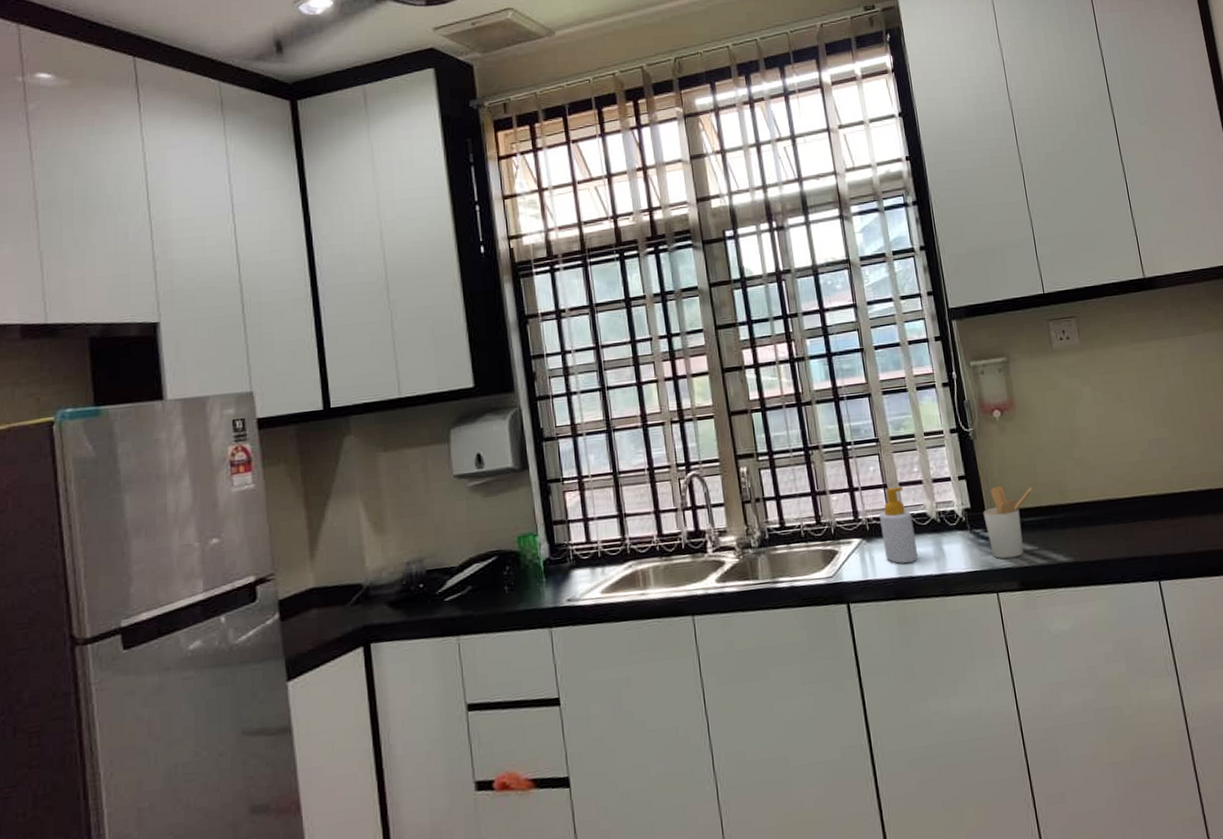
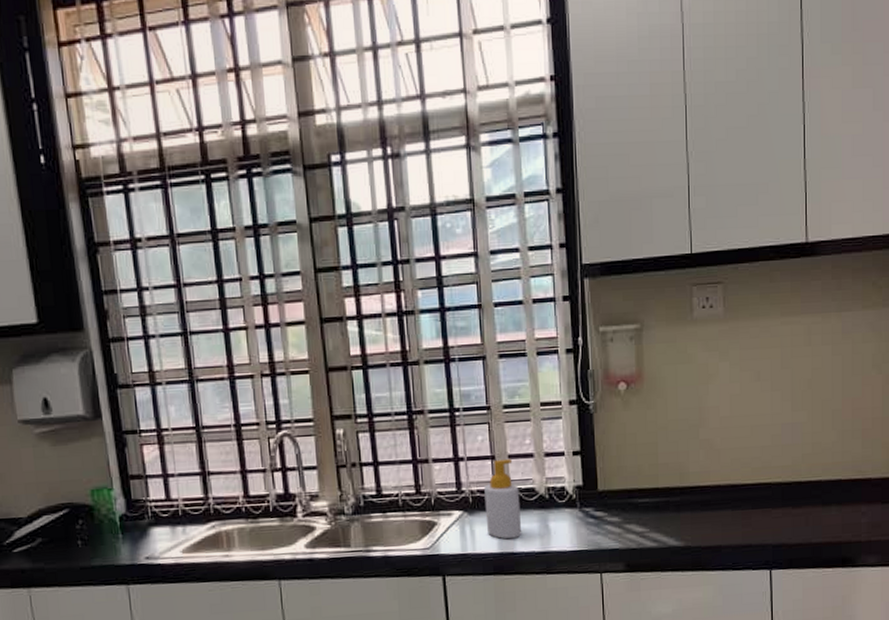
utensil holder: present [983,485,1032,559] -> none [595,463,651,540]

